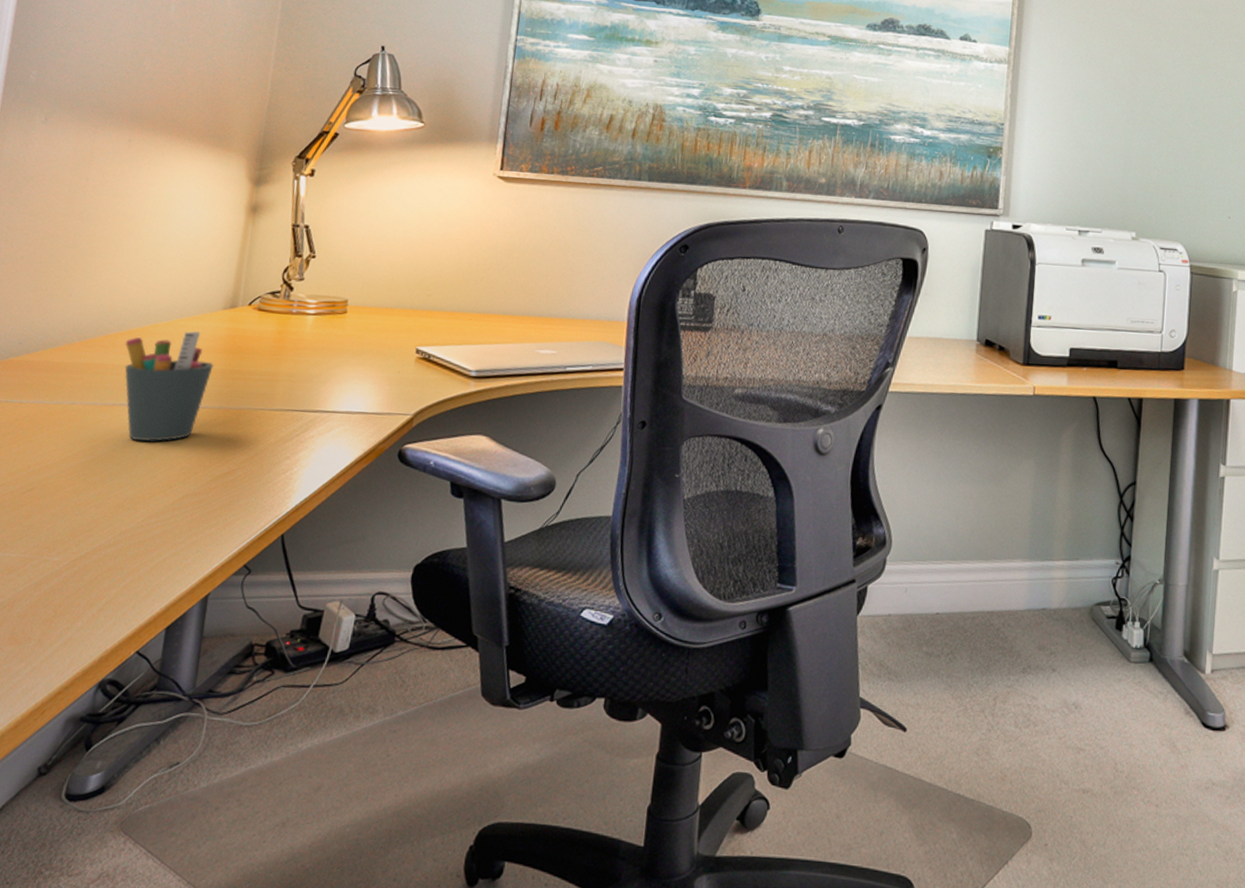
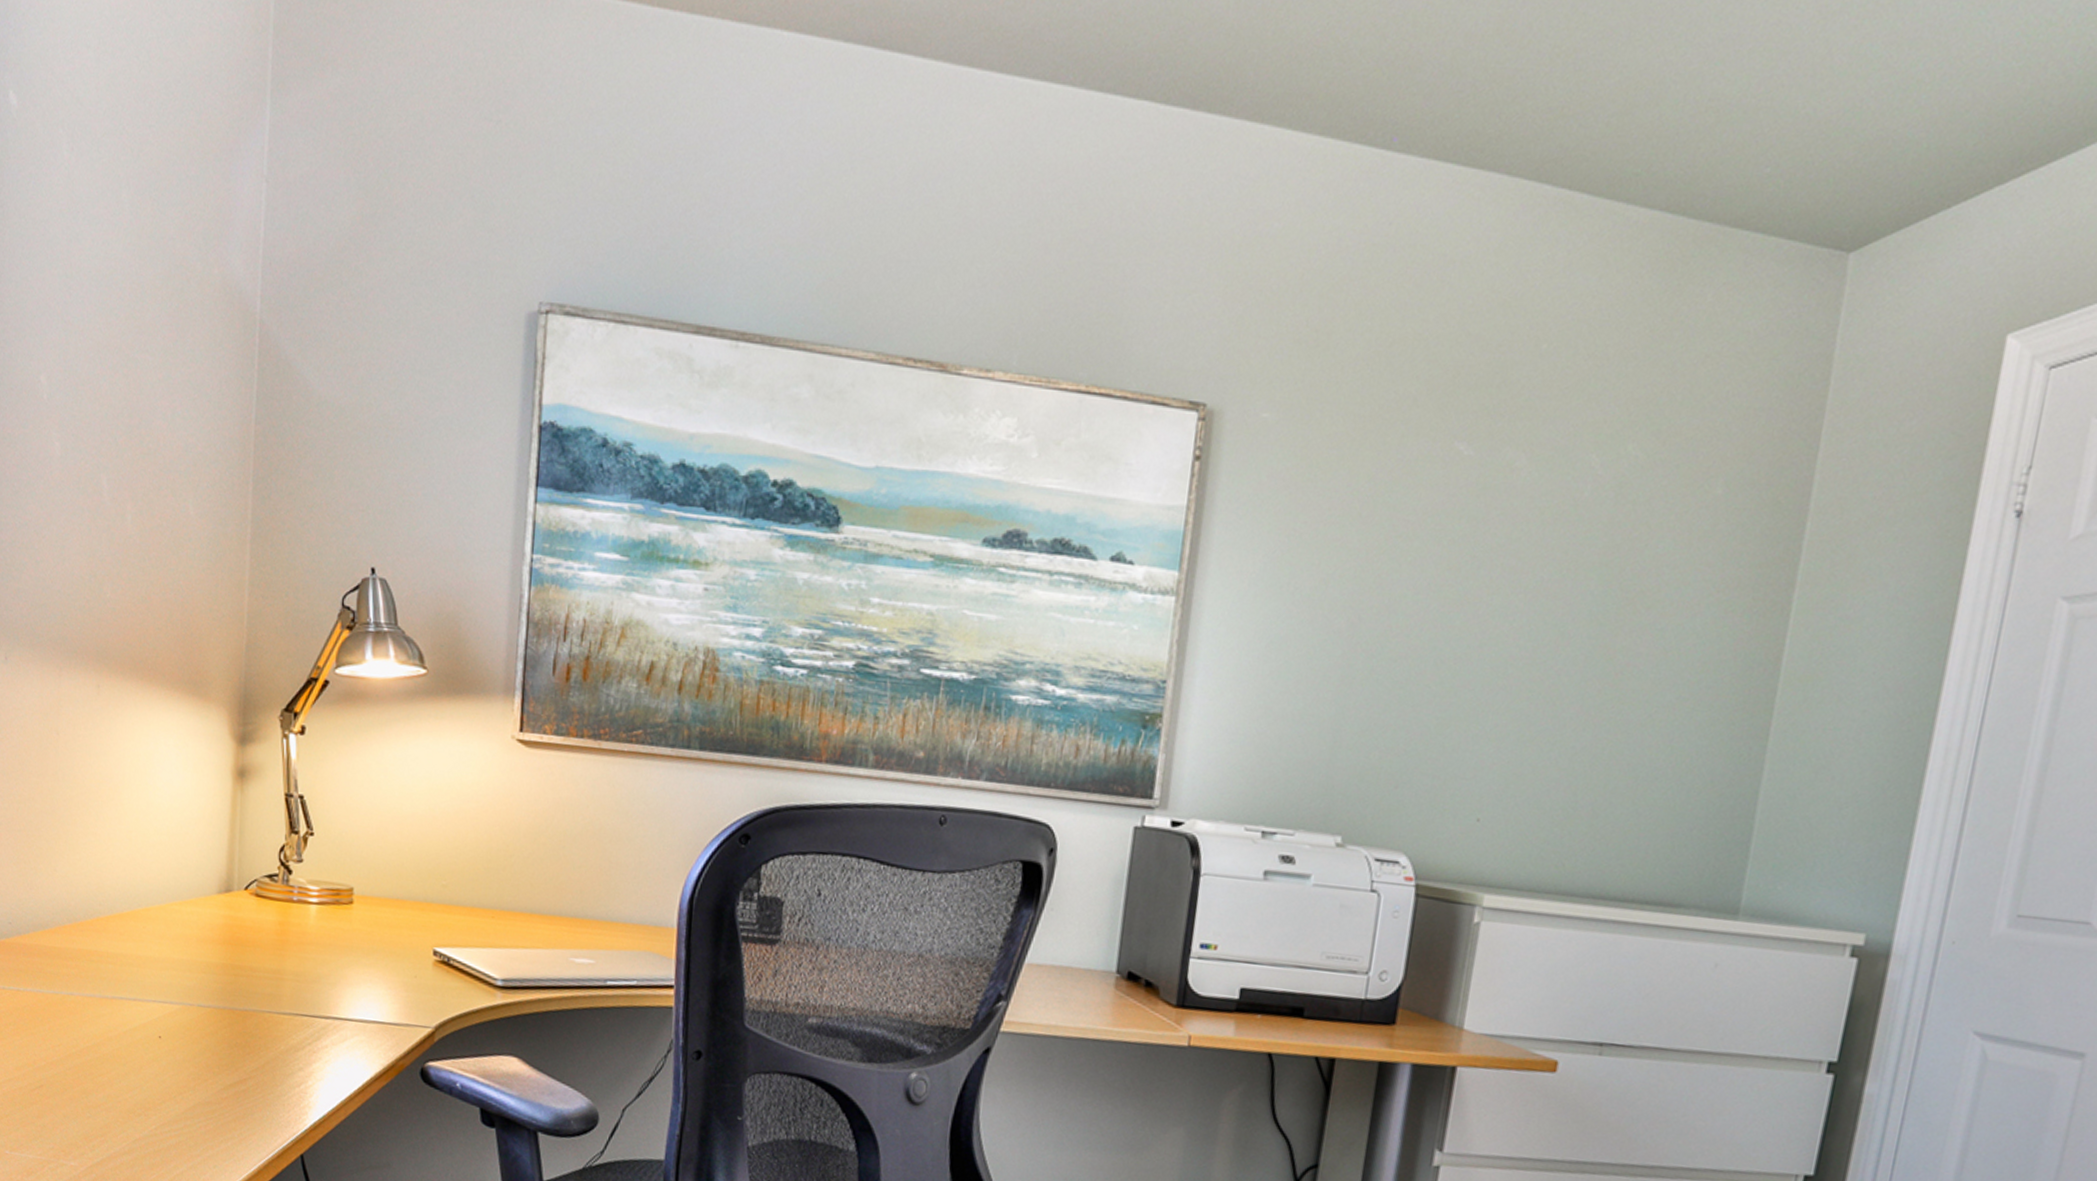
pen holder: present [124,331,214,441] -> none [117,917,213,1042]

